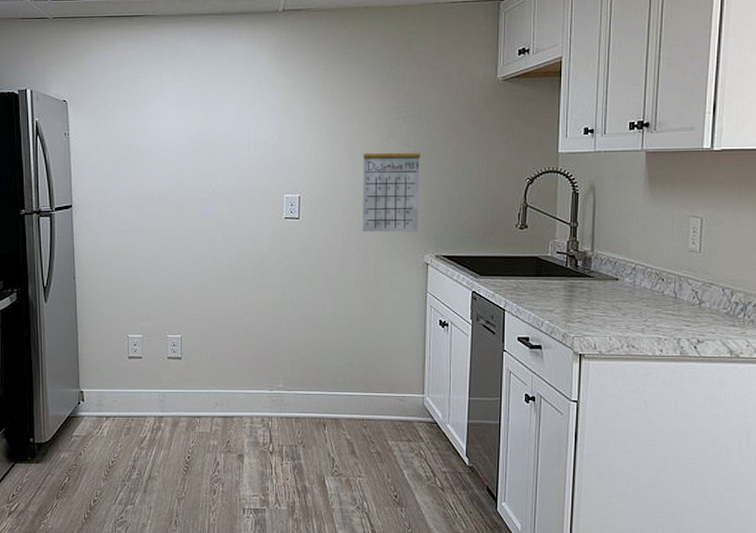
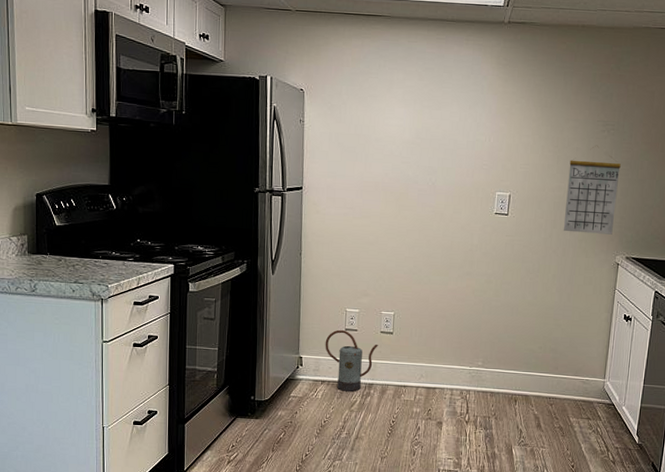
watering can: none [107,358,166,426] -> present [325,329,378,392]

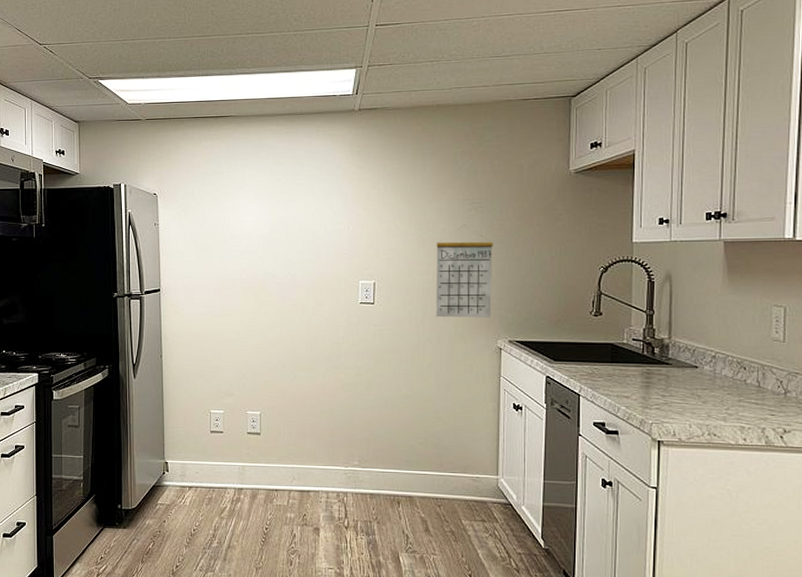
watering can: present [325,329,378,392] -> none [190,432,246,497]

